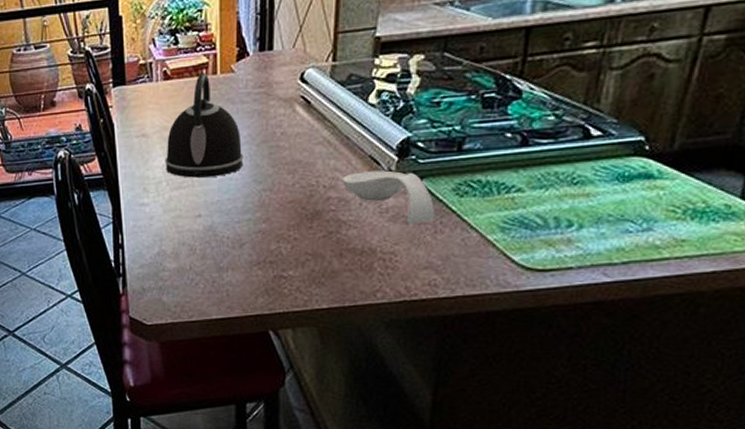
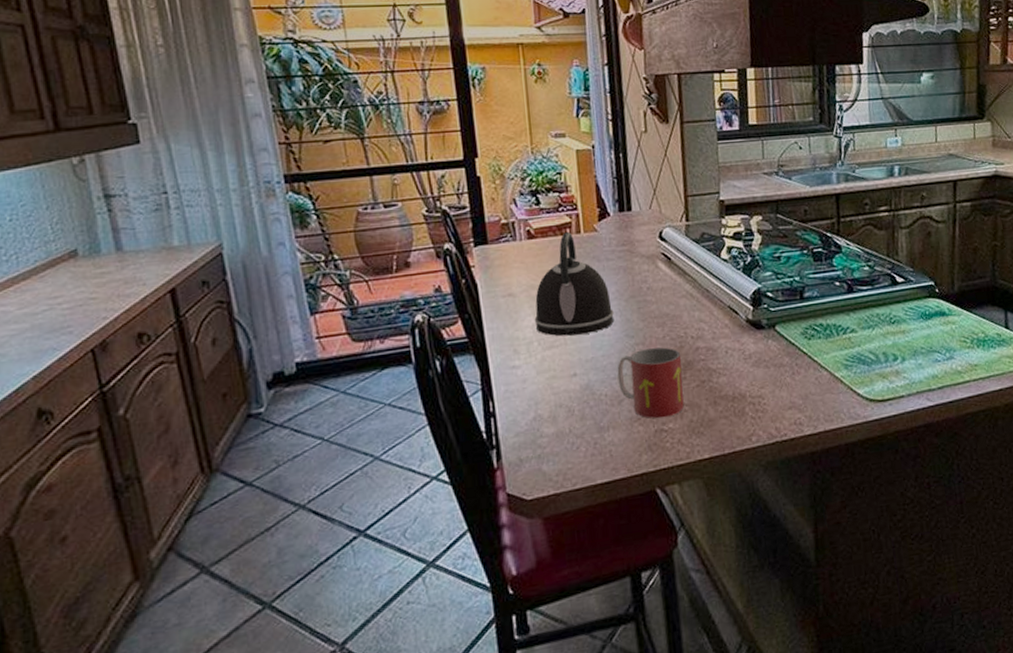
mug: none [241,194,310,265] -> present [617,347,684,419]
spoon rest: present [343,170,436,224] -> none [708,319,792,367]

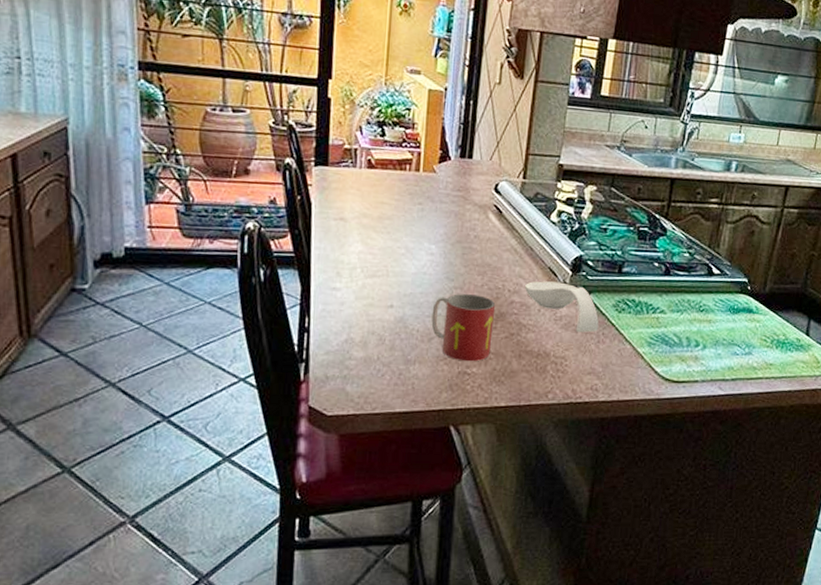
kettle: present [534,232,614,337] -> none [361,168,439,270]
spoon rest: none [708,319,792,367] -> present [525,281,599,333]

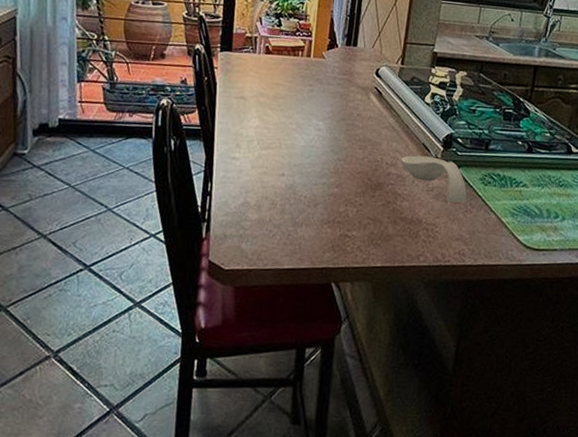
mug: present [431,293,496,362] -> none [317,165,375,226]

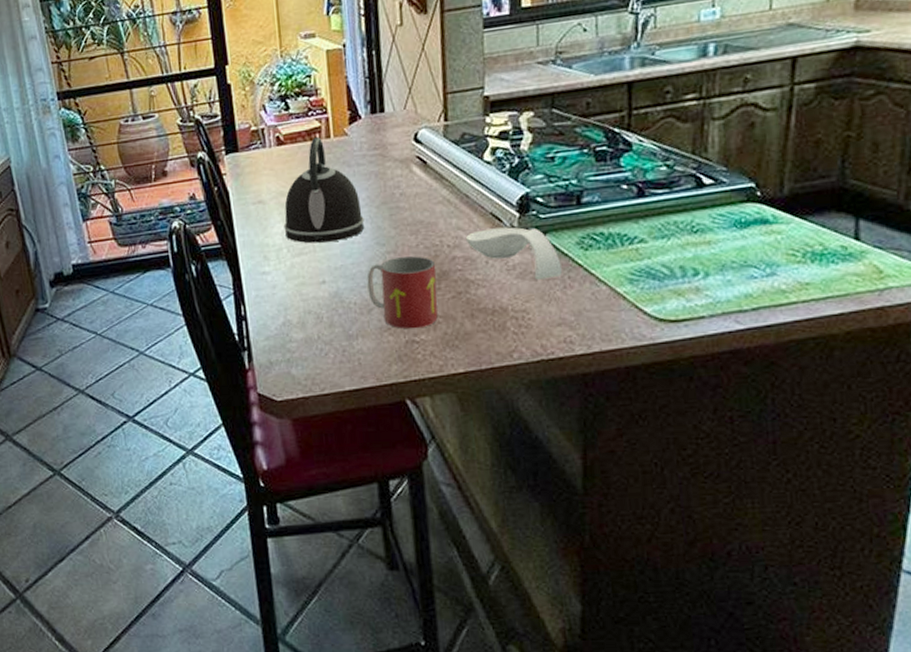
kettle: none [258,54,325,143] -> present [283,137,364,244]
mug: none [317,165,375,226] -> present [367,256,438,329]

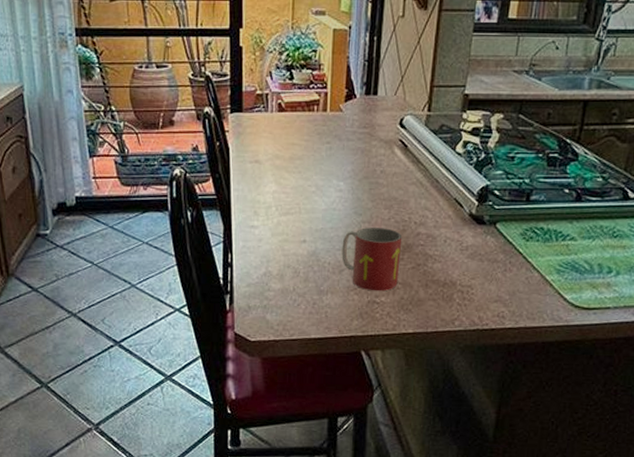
kettle: present [283,137,364,244] -> none [275,109,347,206]
spoon rest: present [466,227,563,280] -> none [431,212,506,262]

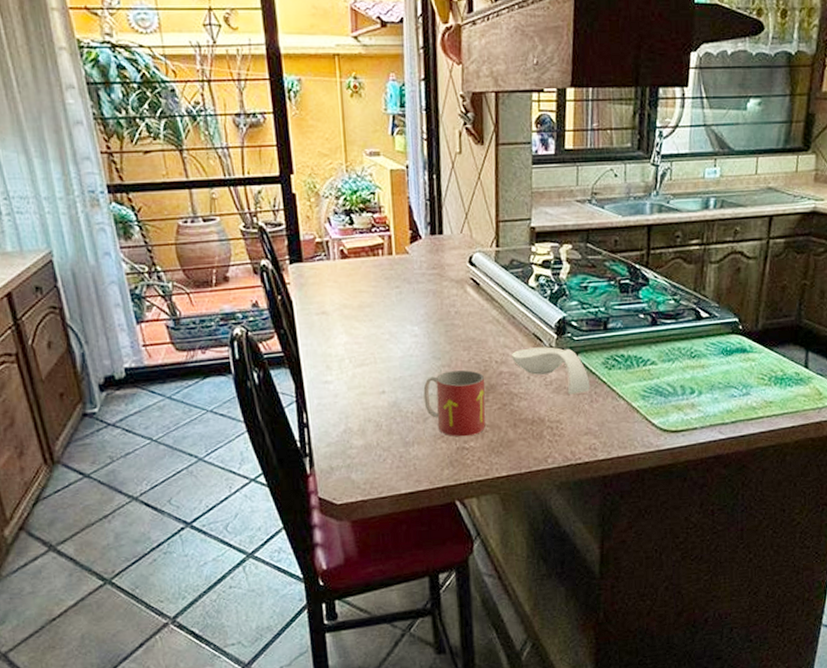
spoon rest: none [431,212,506,262] -> present [512,347,591,394]

